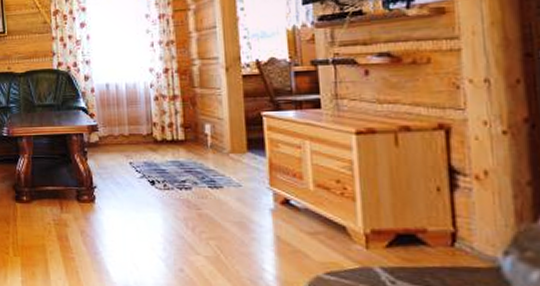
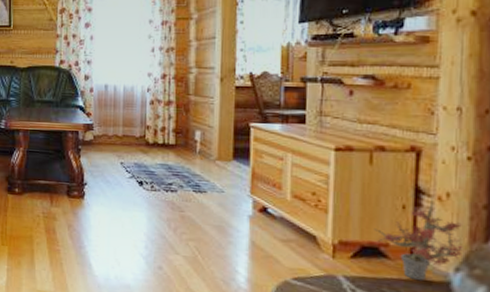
potted plant: none [408,175,512,268] -> present [374,196,465,281]

